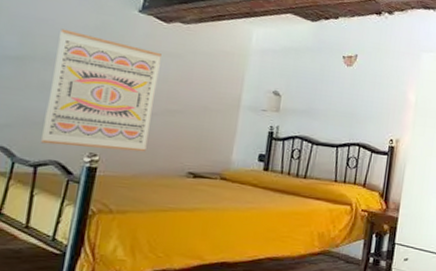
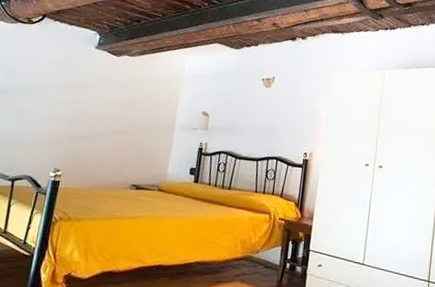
wall art: present [41,28,162,152] -> none [18,65,112,168]

